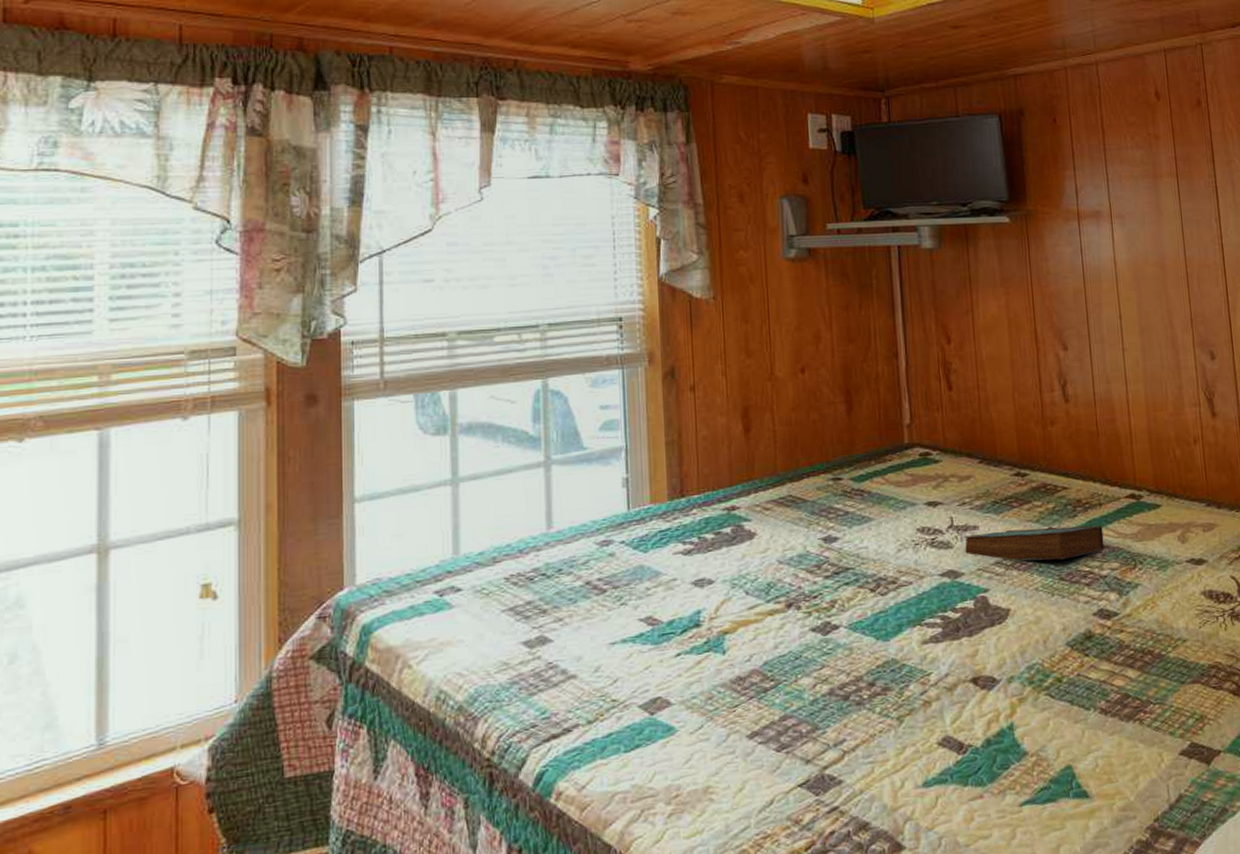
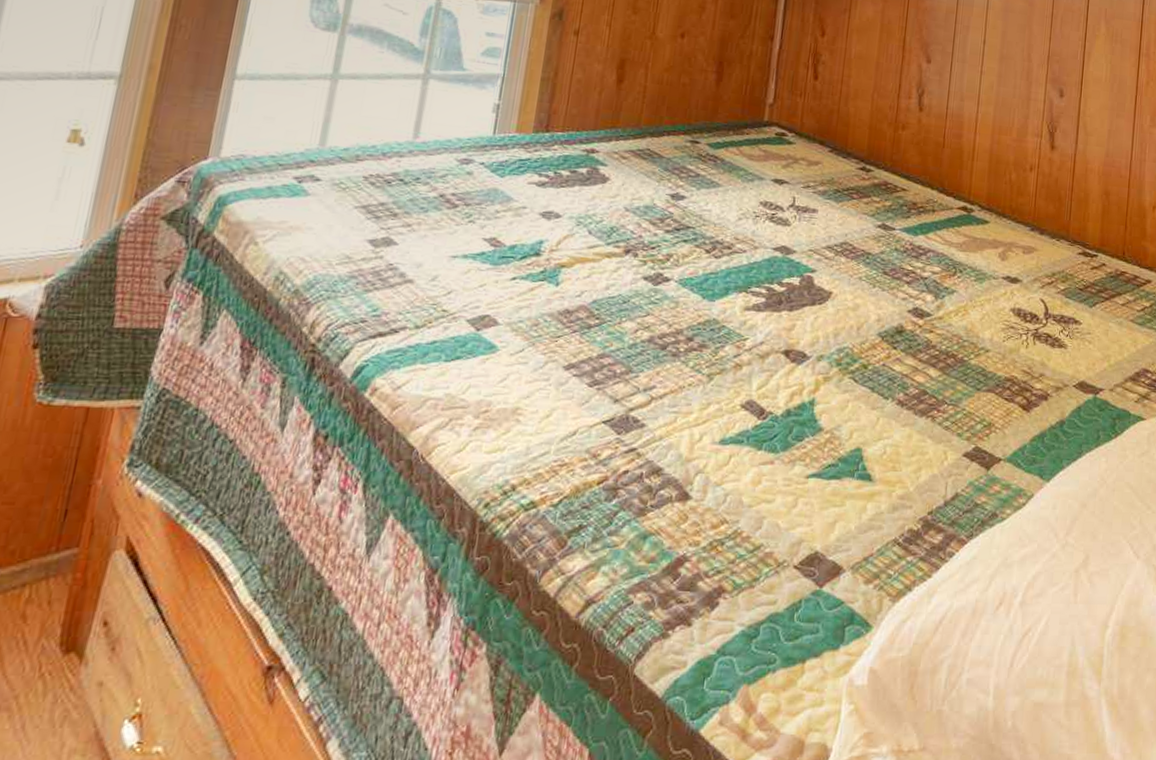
book: present [964,525,1105,561] -> none [801,217,932,256]

